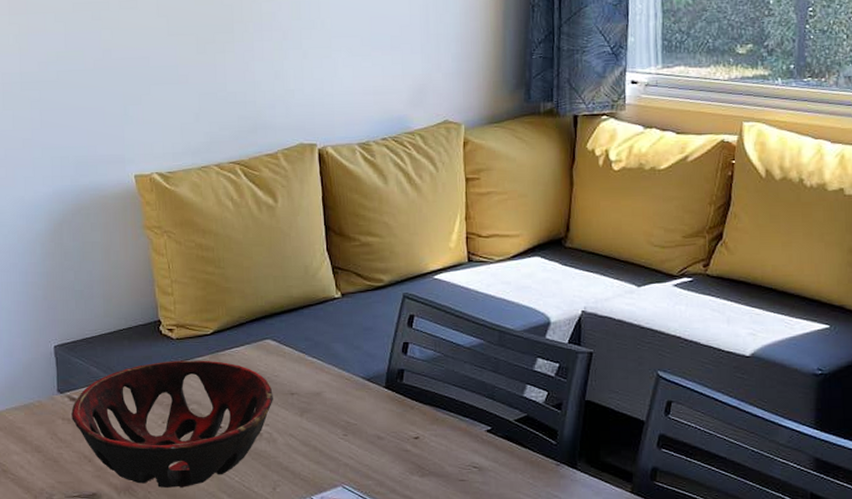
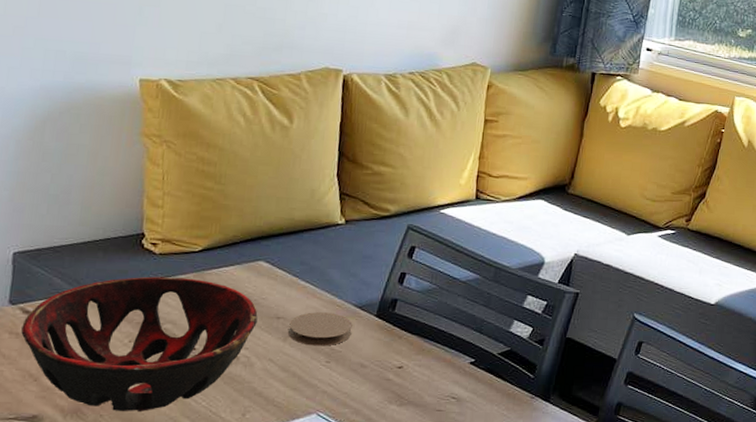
coaster: none [303,386,364,420] -> present [288,312,353,346]

